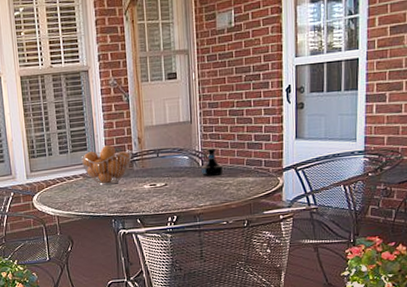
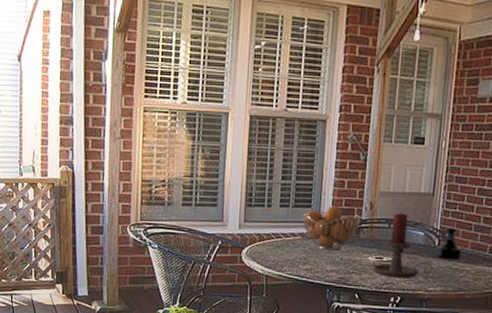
candle holder: none [149,142,201,200] -> present [373,213,433,278]

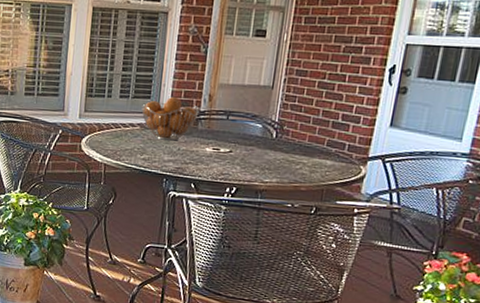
candle holder: present [373,213,433,278] -> none [210,105,270,169]
tequila bottle: present [435,227,463,259] -> none [273,120,300,152]

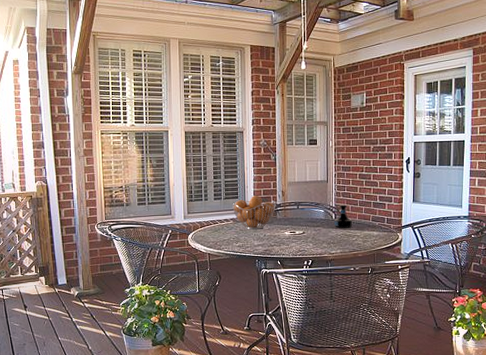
tequila bottle: none [273,120,300,152] -> present [334,204,353,228]

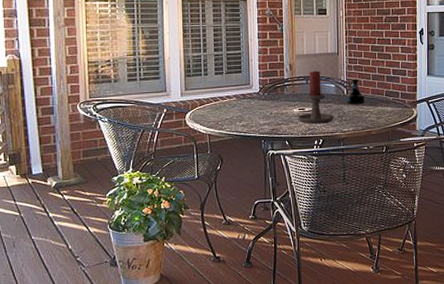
fruit basket: present [232,195,276,230] -> none [235,69,283,107]
candle holder: none [289,197,333,246] -> present [298,71,345,124]

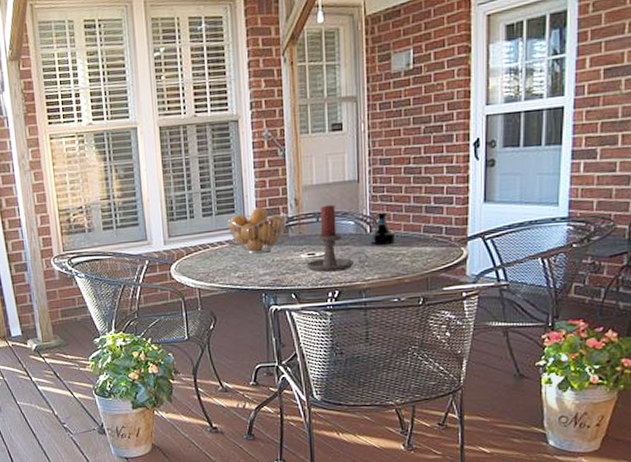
fruit basket: none [235,69,283,107] -> present [227,206,287,254]

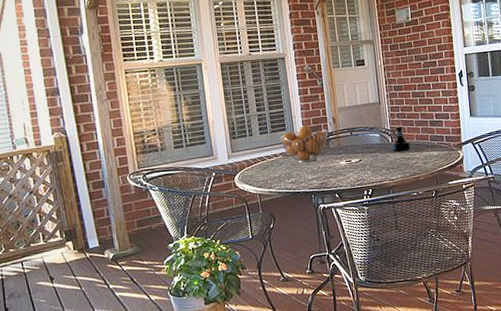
candle holder: present [306,204,368,272] -> none [345,121,392,175]

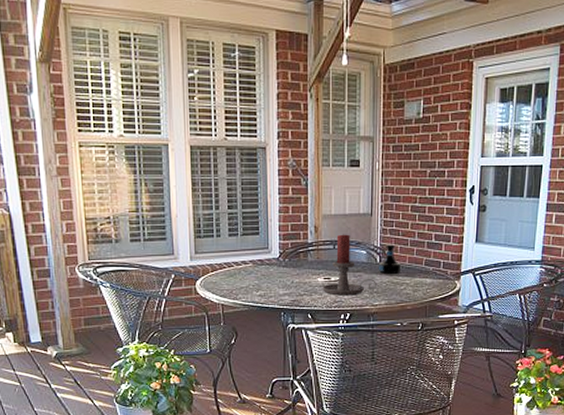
fruit basket: present [280,124,328,163] -> none [252,230,307,275]
candle holder: none [345,121,392,175] -> present [322,234,376,296]

